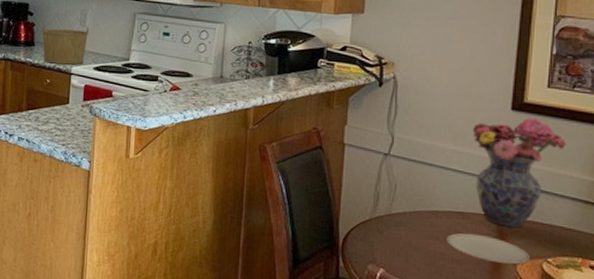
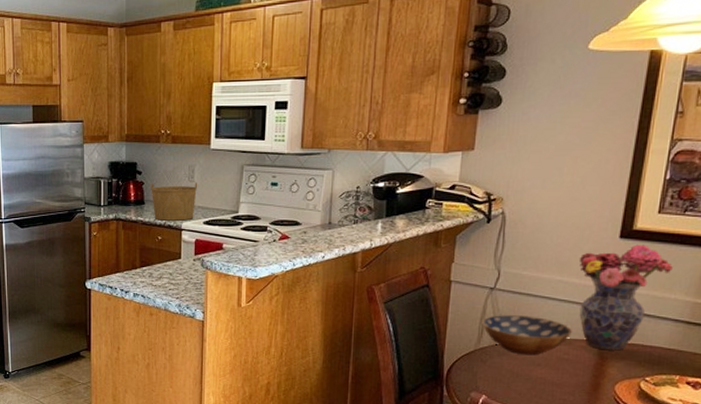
bowl: none [377,182,469,228] -> present [482,314,572,356]
plate: present [447,233,530,265] -> none [548,358,628,385]

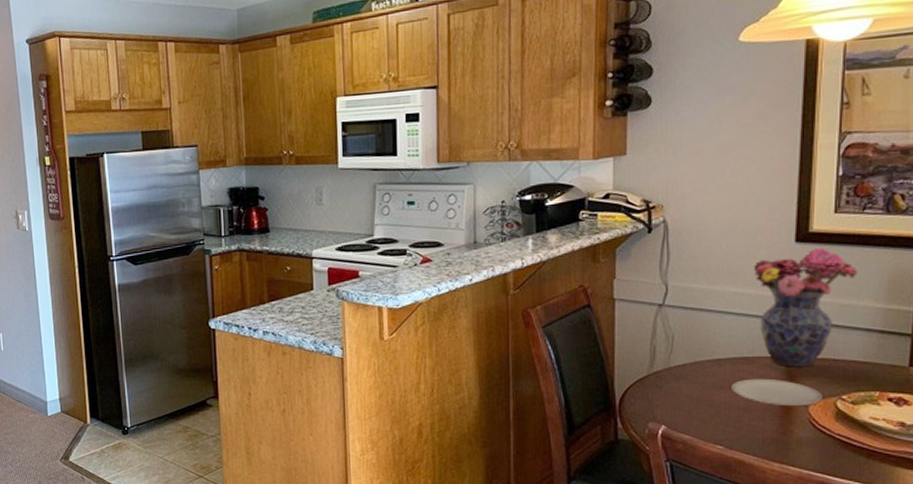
basket: present [151,182,197,221] -> none [275,205,326,249]
bowl: present [482,314,572,356] -> none [653,332,754,378]
plate: none [548,358,628,385] -> present [731,378,822,407]

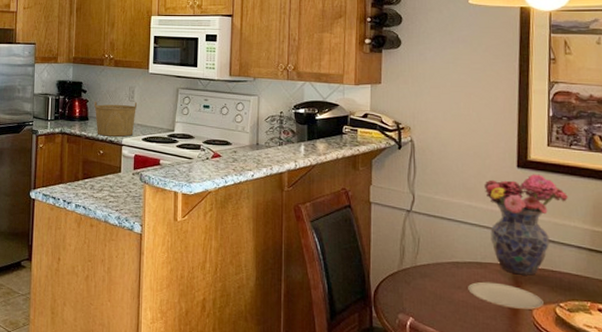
basket: none [275,205,326,249] -> present [94,101,137,137]

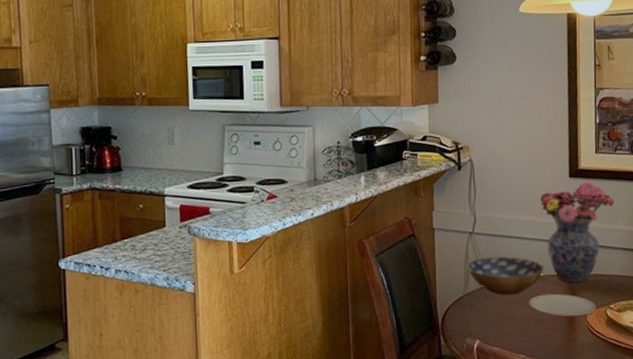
basket: present [94,101,137,137] -> none [128,145,178,188]
bowl: none [402,236,486,278] -> present [466,256,544,296]

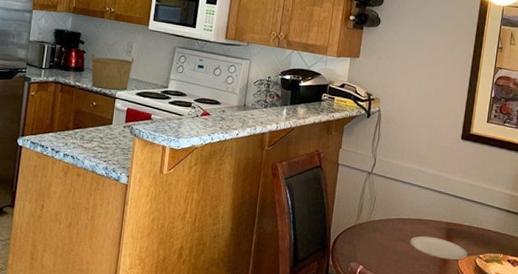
basket: none [128,145,178,188] -> present [91,53,134,90]
bowl: present [466,256,544,296] -> none [361,195,428,232]
flower arrangement: present [539,182,615,283] -> none [433,145,497,232]

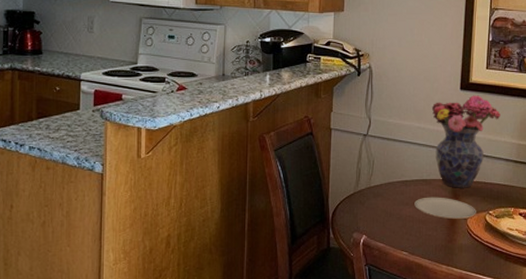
basket: present [91,53,134,90] -> none [49,33,96,71]
flower arrangement: none [433,145,497,232] -> present [431,95,501,188]

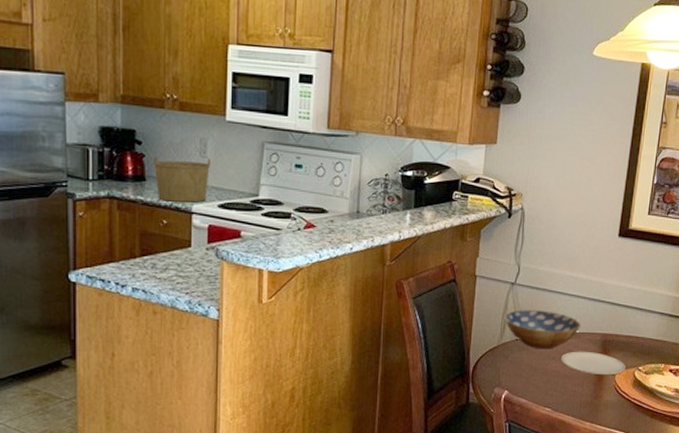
basket: none [49,33,96,71] -> present [153,156,210,203]
bowl: none [359,158,431,196] -> present [504,309,581,349]
flower arrangement: present [431,95,501,188] -> none [586,243,659,343]

